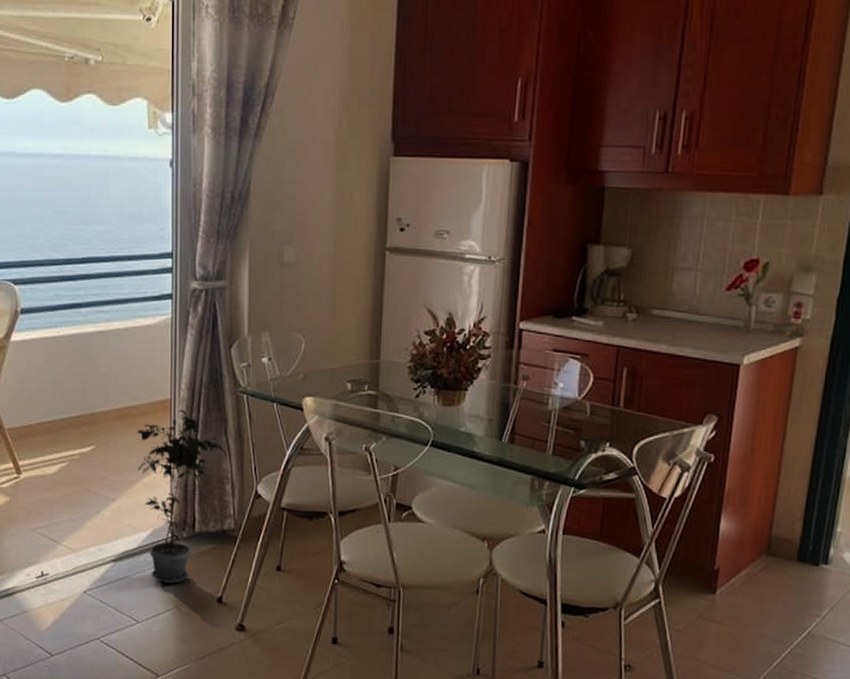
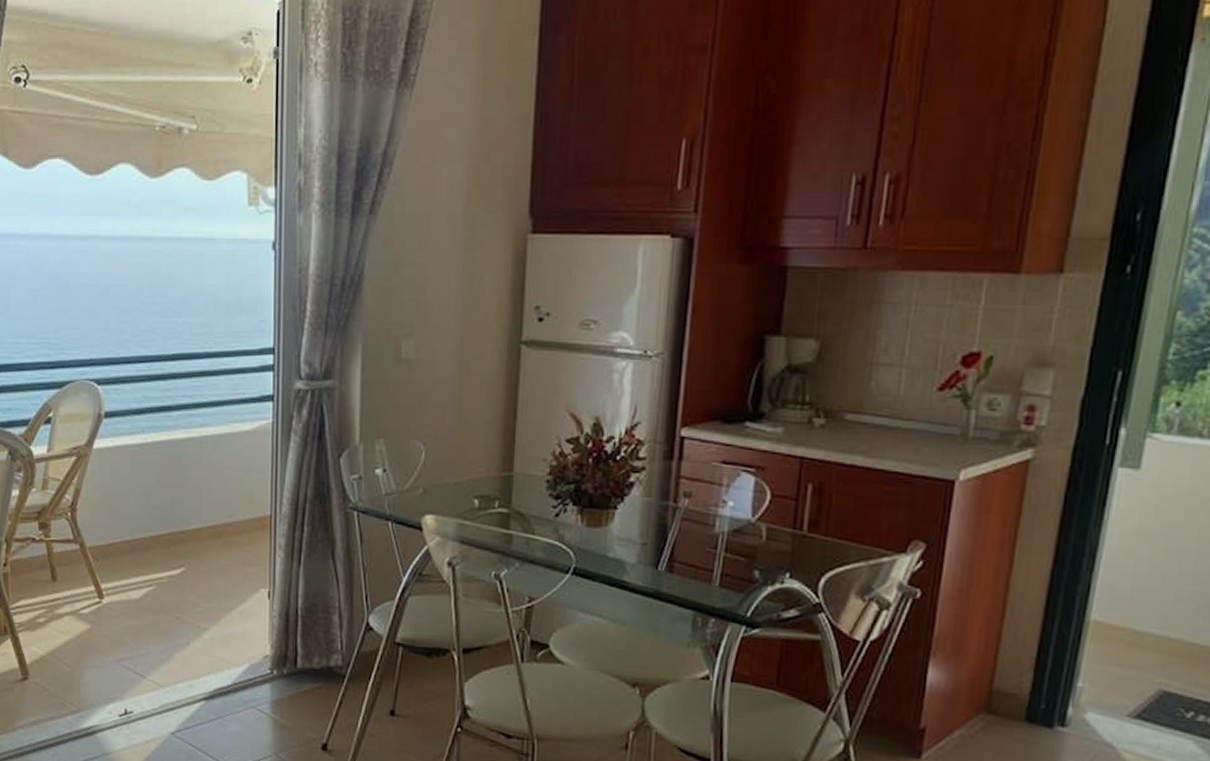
potted plant: present [137,409,227,584] -> none [232,527,335,727]

